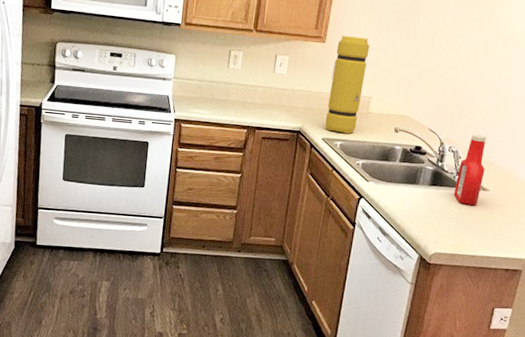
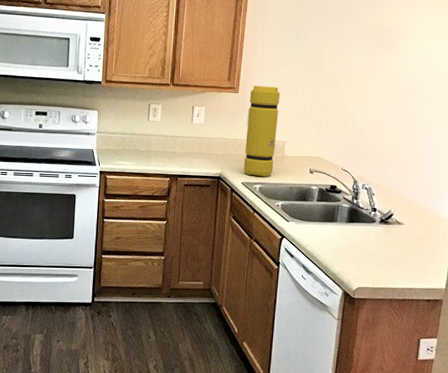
ketchup bottle: present [454,134,487,205] -> none [371,171,398,239]

